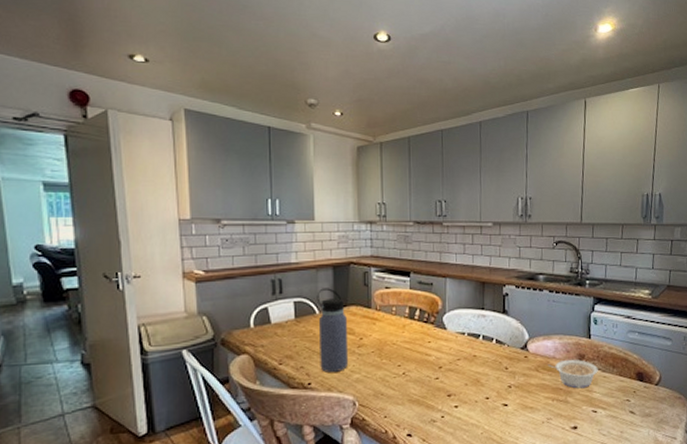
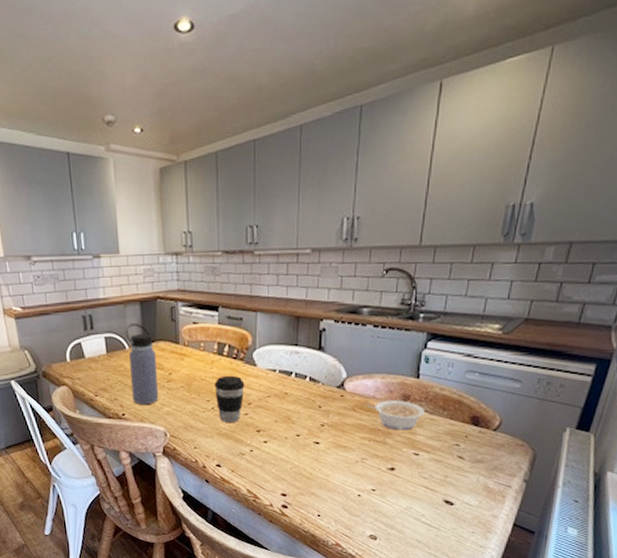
coffee cup: none [406,339,436,389] -> present [214,375,245,423]

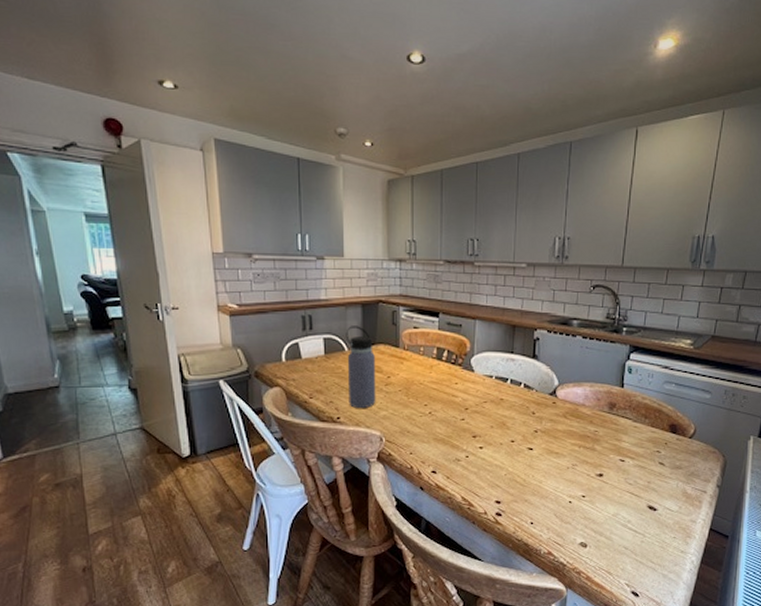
coffee cup: present [214,375,245,423] -> none [433,380,462,429]
legume: present [366,399,425,430] -> none [576,407,629,437]

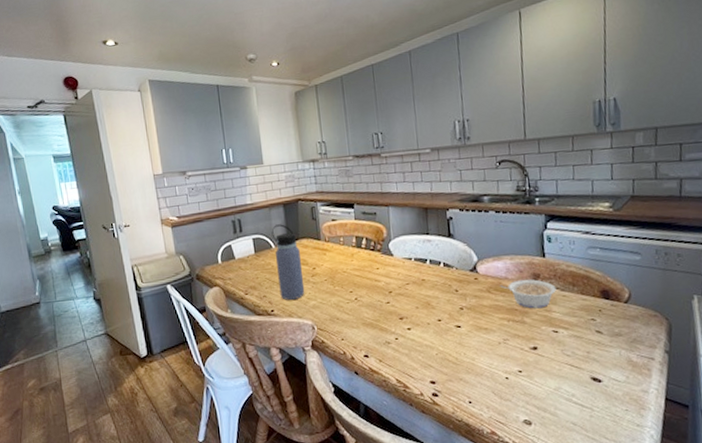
legume: none [576,407,629,437] -> present [500,279,556,309]

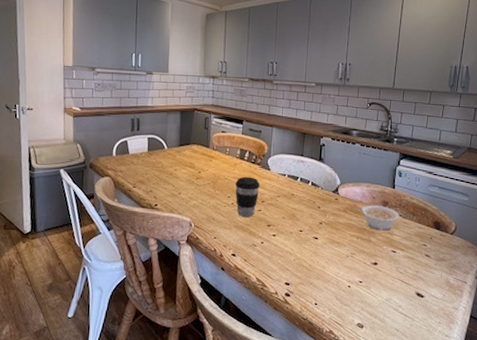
water bottle: present [271,224,305,300] -> none [165,128,189,197]
coffee cup: none [356,266,384,313] -> present [235,176,260,218]

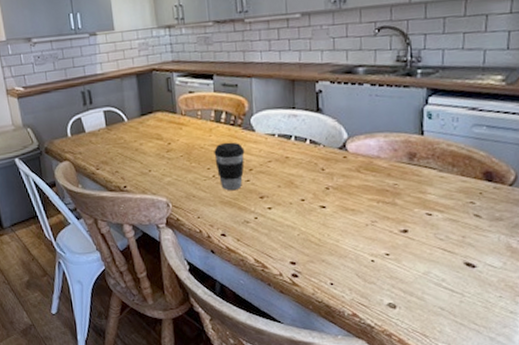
legume: present [355,204,399,231] -> none [371,158,433,190]

